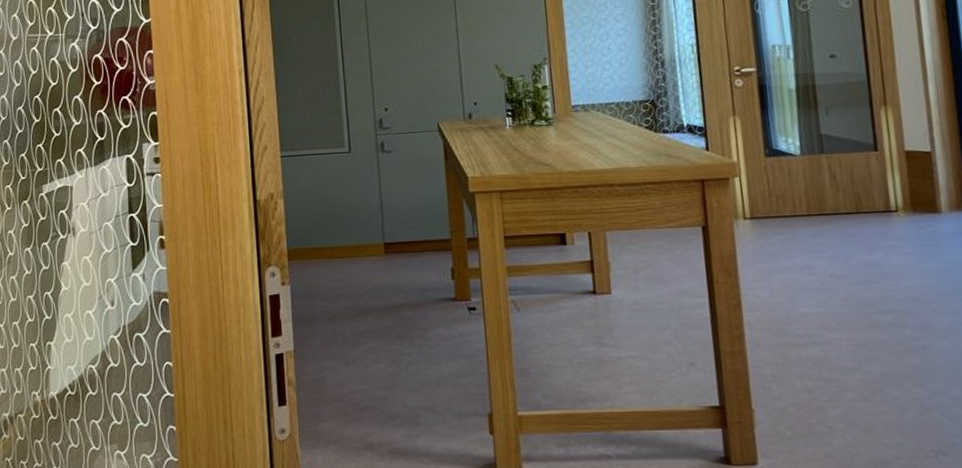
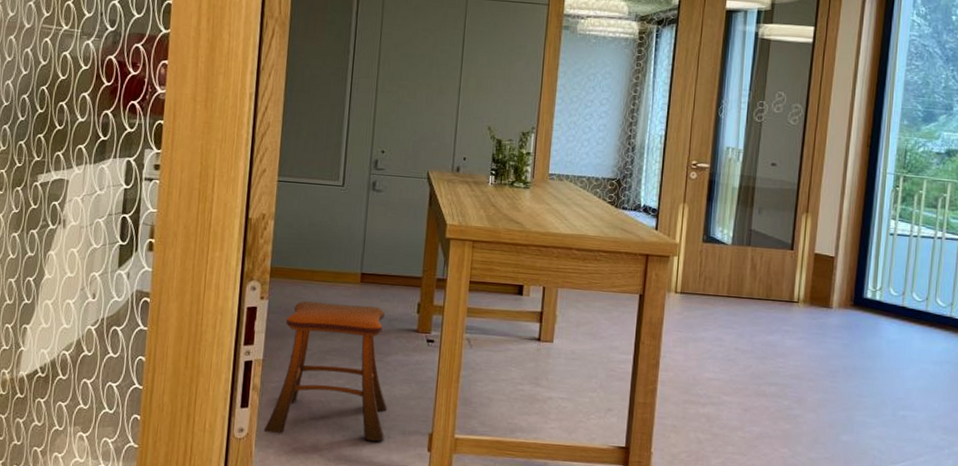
stool: none [306,278,439,431] -> present [263,301,387,442]

